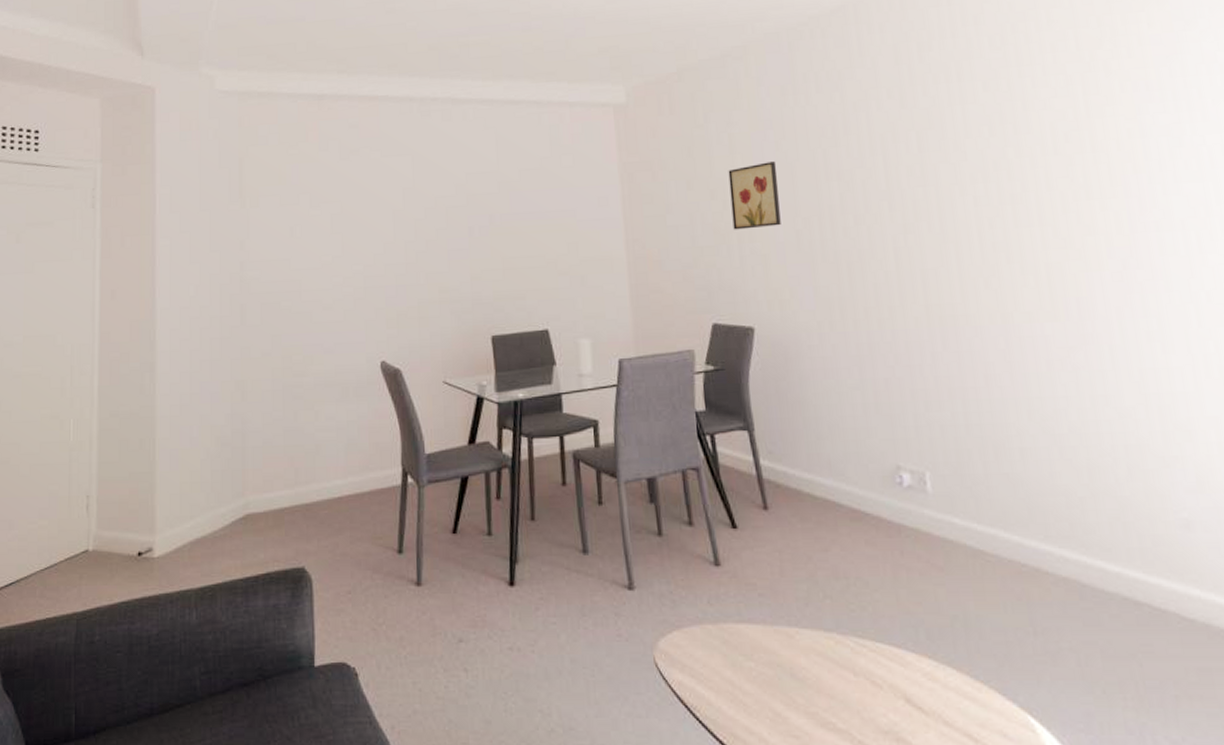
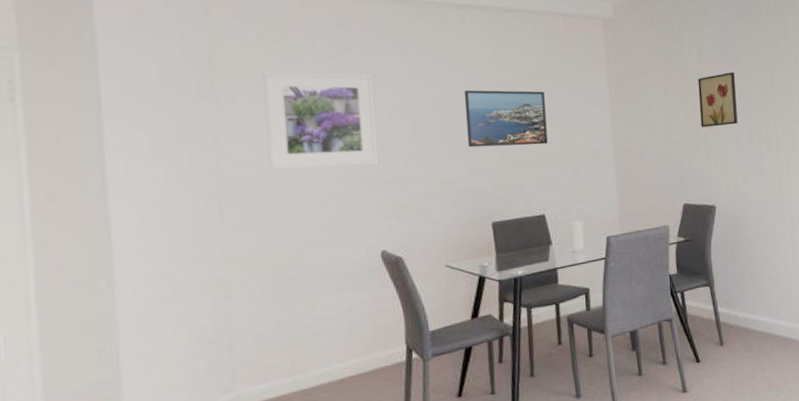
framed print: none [282,174,382,273] -> present [263,70,379,171]
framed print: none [466,189,552,252] -> present [465,90,548,148]

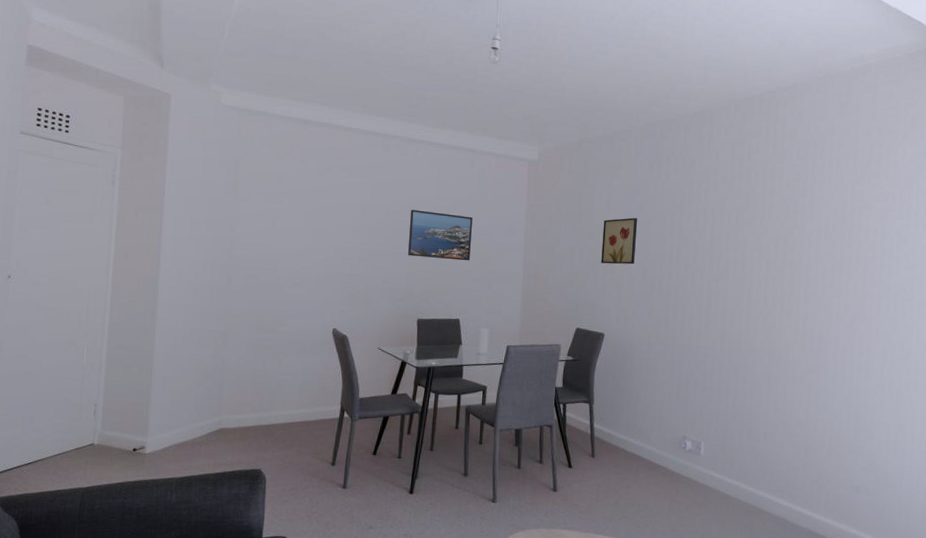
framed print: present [263,70,379,171] -> none [265,179,345,261]

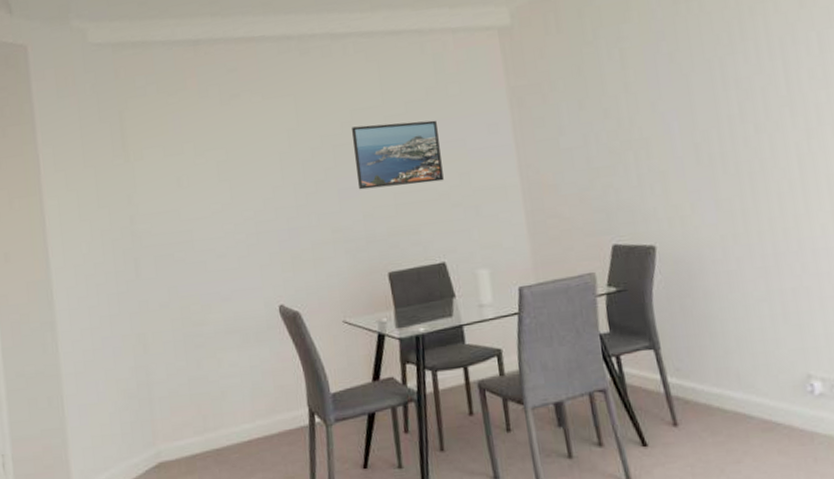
wall art: present [601,218,638,265] -> none [621,74,679,148]

